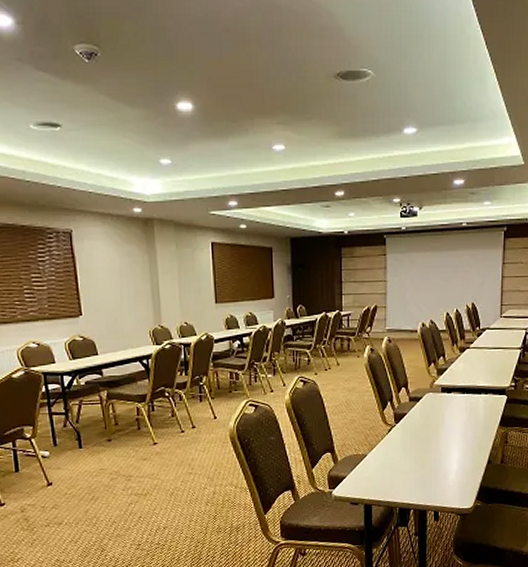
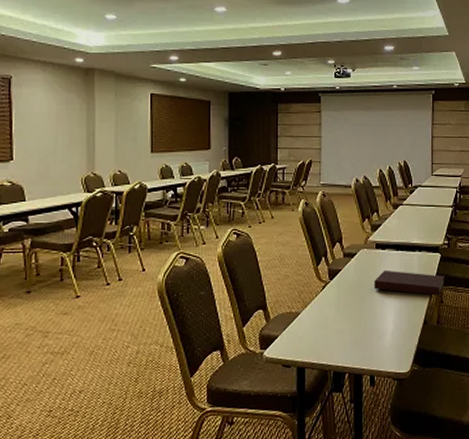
notebook: none [439,412,510,437] -> present [374,270,445,296]

